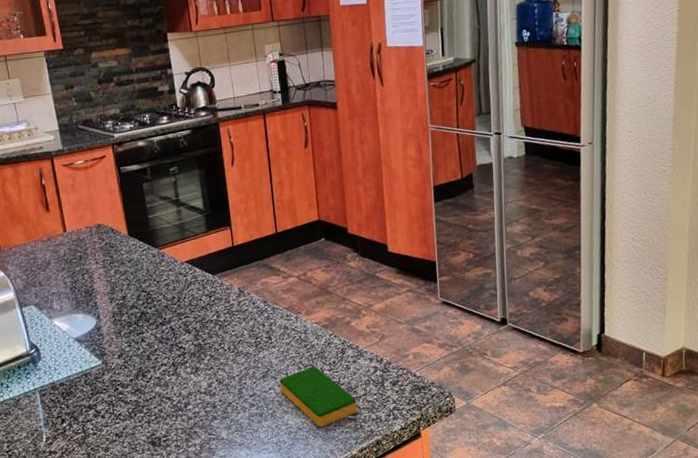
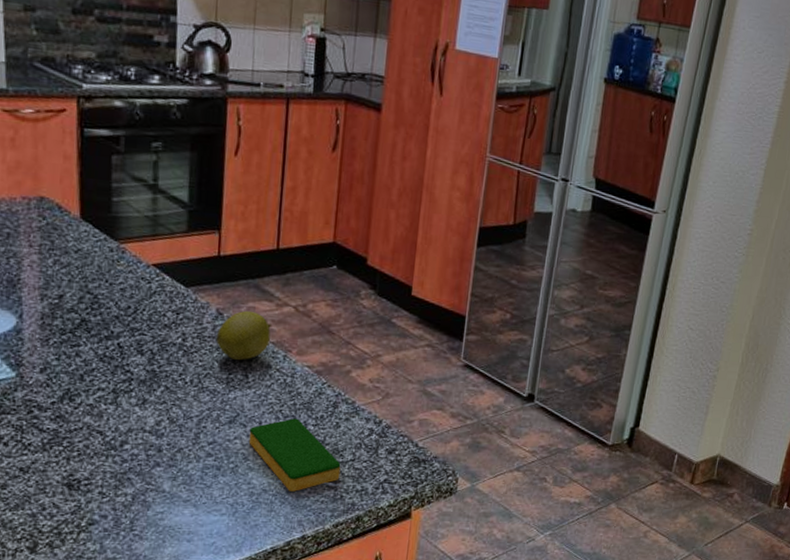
apple: none [241,285,283,327] -> present [215,310,273,361]

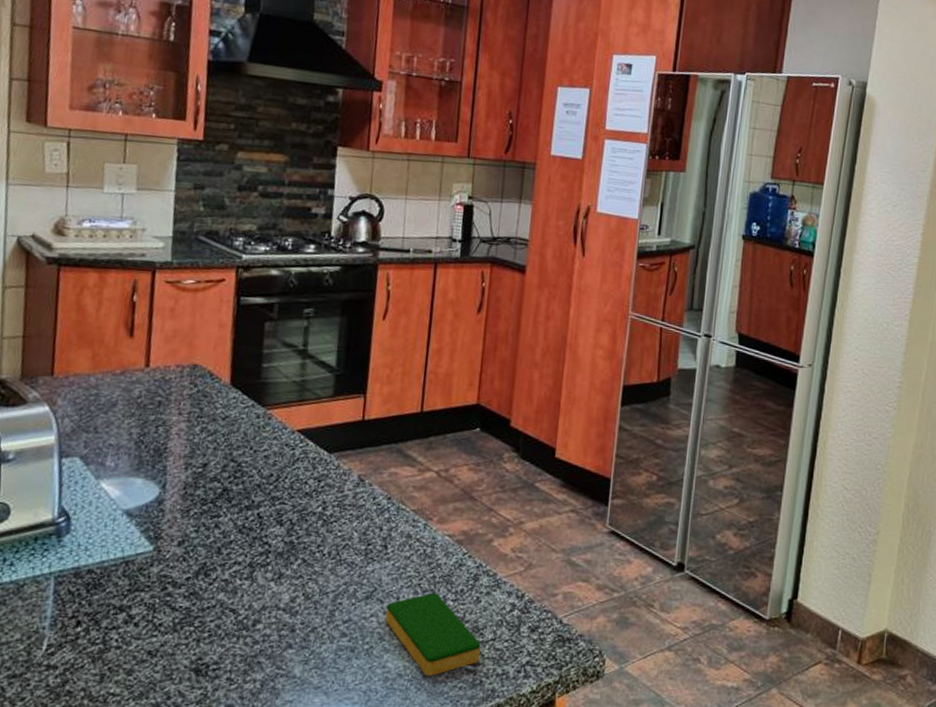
apple: present [215,310,273,361] -> none [356,476,414,530]

